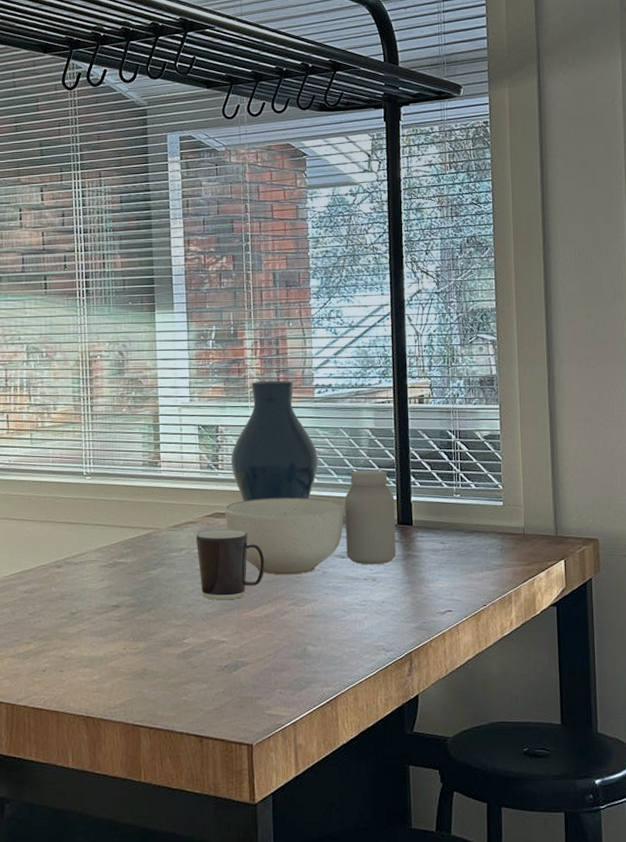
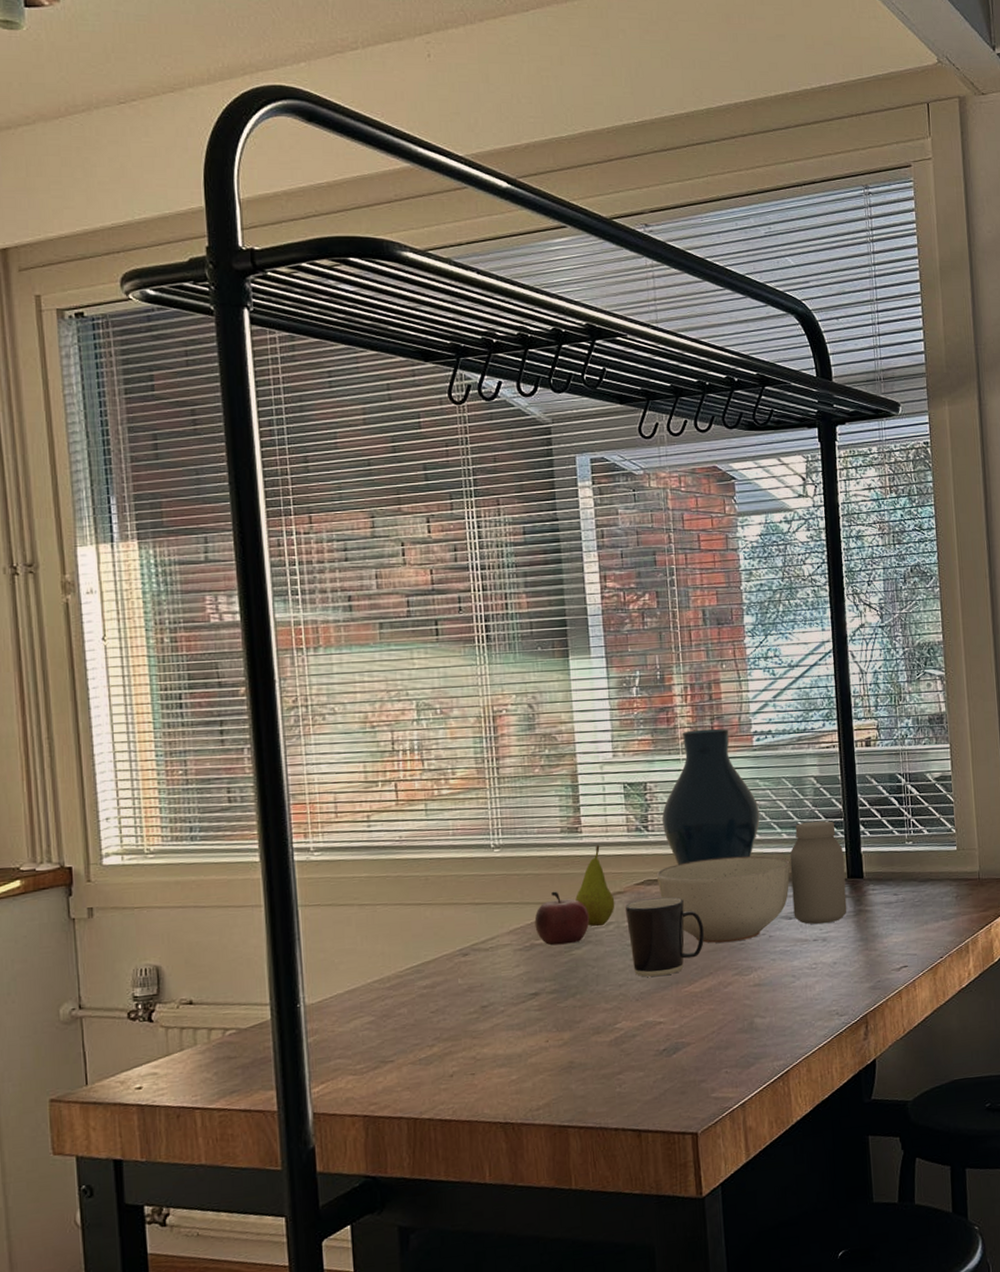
fruit: none [118,517,165,565] -> present [534,891,590,946]
fruit: none [153,479,187,551] -> present [575,845,615,927]

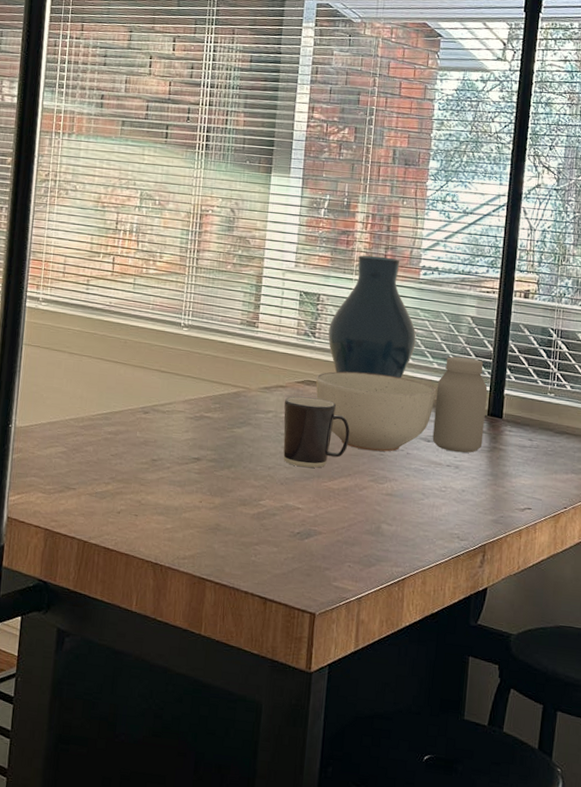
fruit: present [534,891,590,946] -> none [206,373,254,422]
fruit: present [575,845,615,927] -> none [244,341,277,413]

